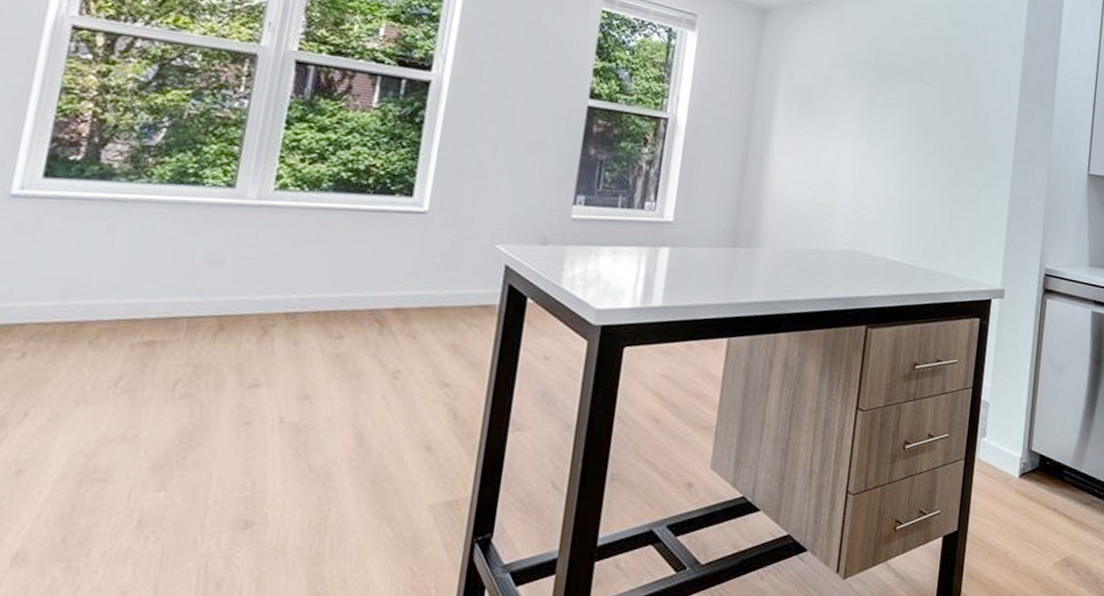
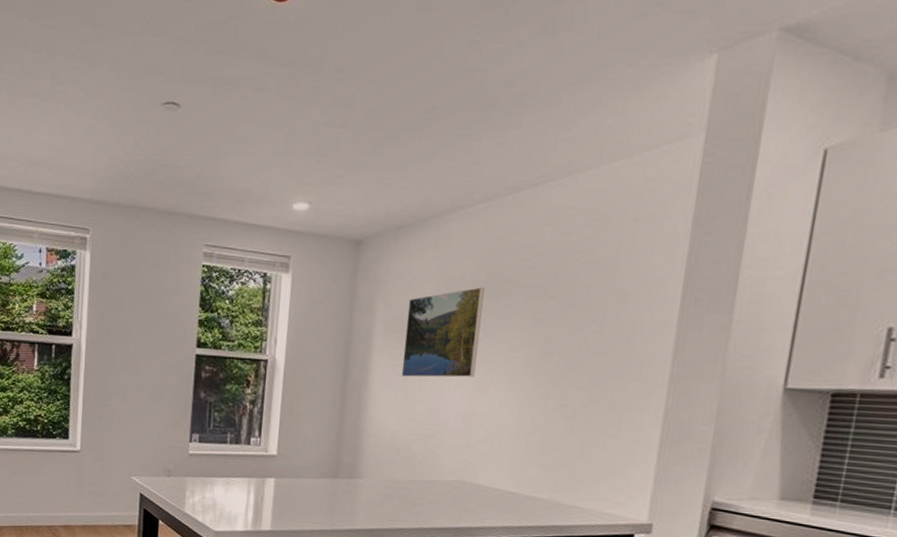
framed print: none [800,66,874,150] -> present [401,287,485,378]

